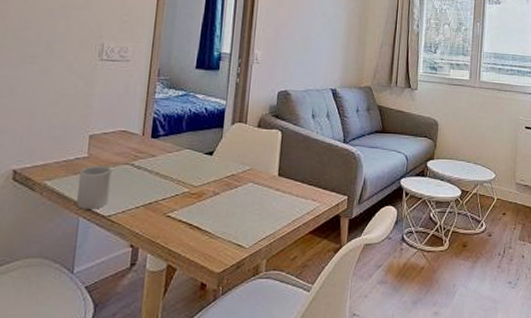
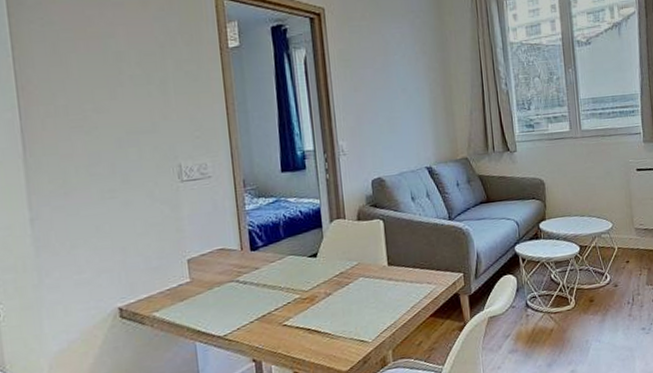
mug: present [76,165,112,209] -> none [186,287,221,334]

